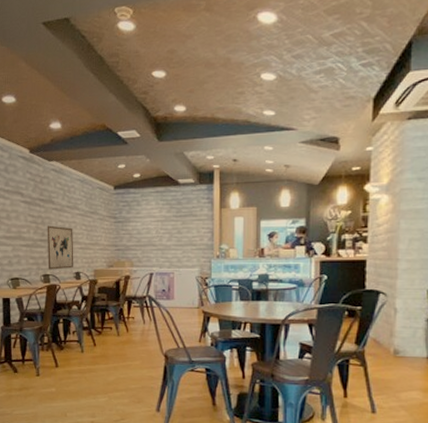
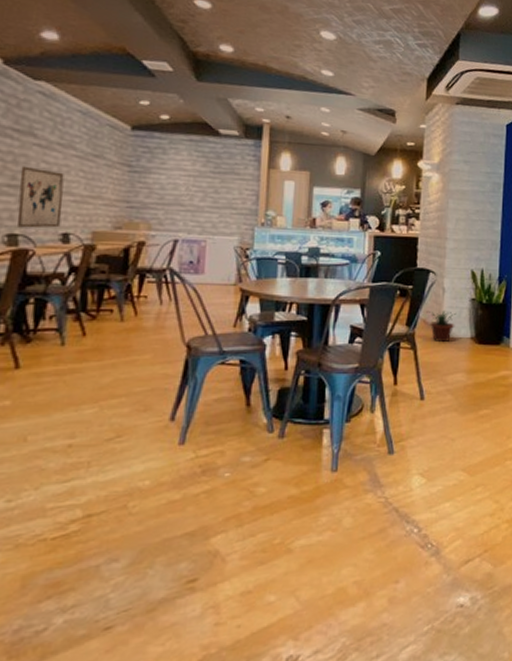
potted plant: none [377,330,411,362] -> present [426,310,457,343]

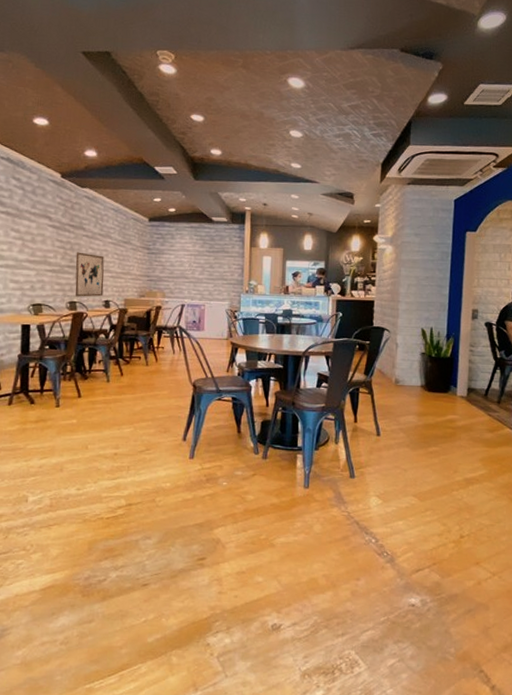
potted plant: present [426,310,457,343] -> none [382,362,408,390]

